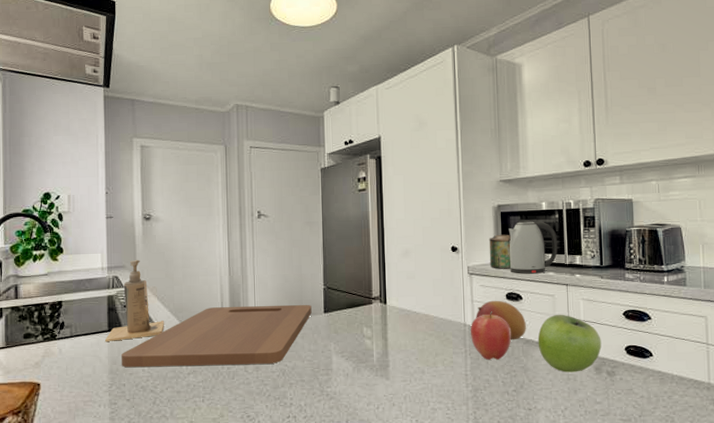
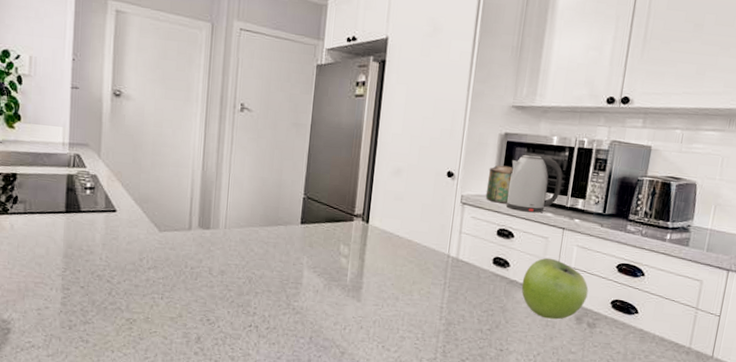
soap dispenser: present [104,259,164,341] -> none [61,138,127,225]
cutting board: present [121,304,312,367] -> none [78,202,288,270]
apple: present [471,311,512,360] -> none [452,245,497,296]
fruit: present [476,300,526,341] -> none [461,234,513,279]

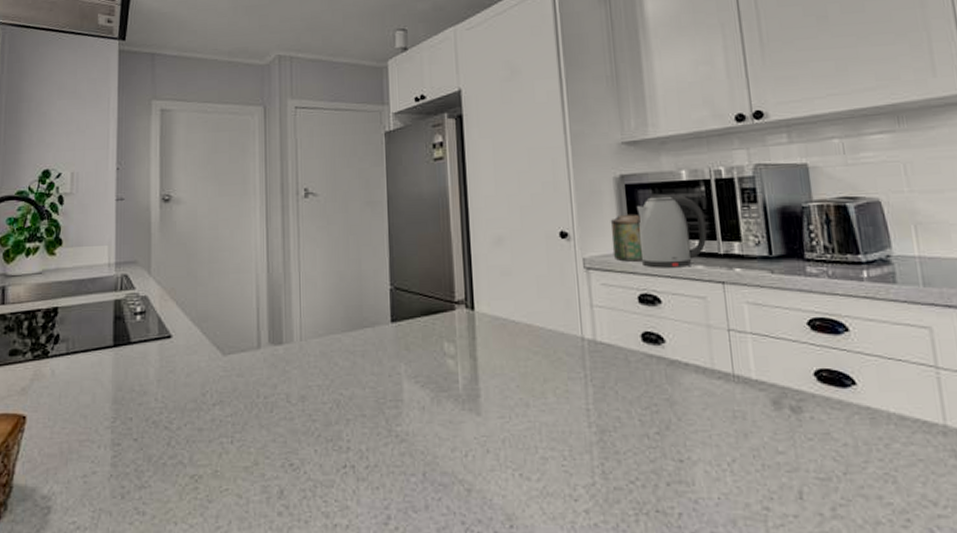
fruit: present [521,257,589,320] -> none [686,323,780,408]

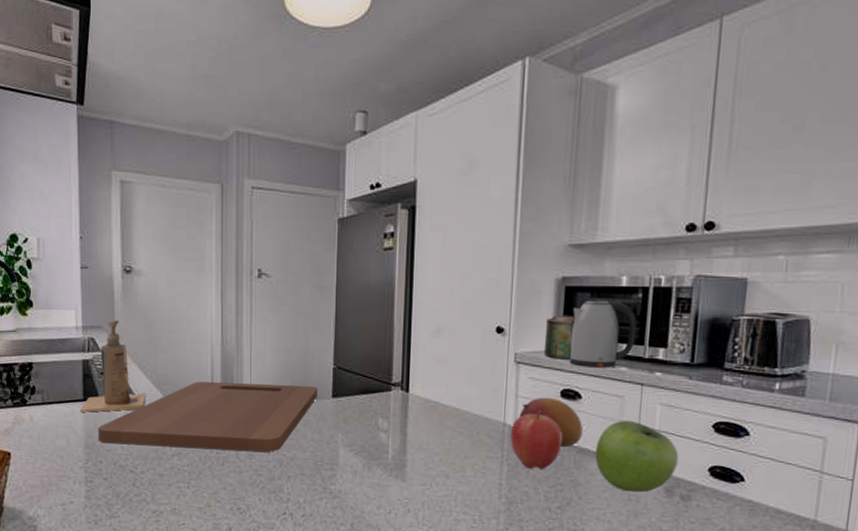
soap dispenser: none [108,252,184,360] -> present [79,319,146,412]
cutting board: none [129,310,375,395] -> present [98,382,318,452]
apple: none [591,320,650,388] -> present [510,410,563,469]
fruit: none [597,304,669,361] -> present [519,397,583,448]
fruit: none [686,323,780,408] -> present [595,420,679,493]

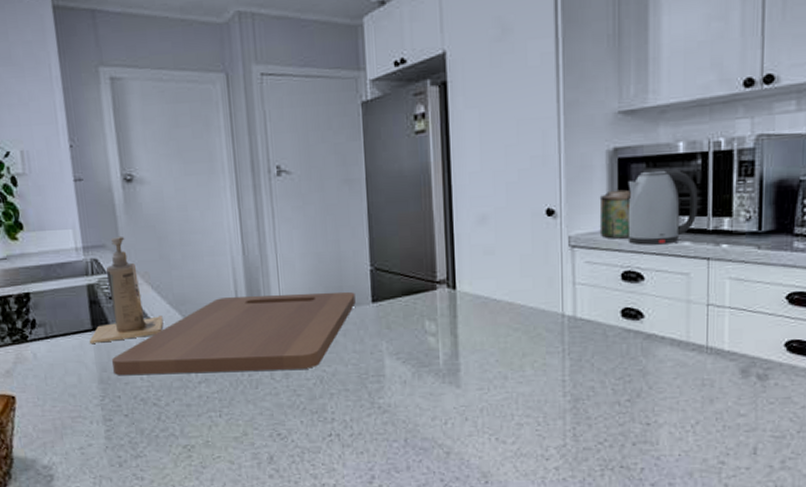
apple: present [510,410,563,469] -> none [571,297,627,361]
fruit: present [519,397,583,448] -> none [578,281,648,335]
fruit: present [595,420,679,493] -> none [663,299,752,377]

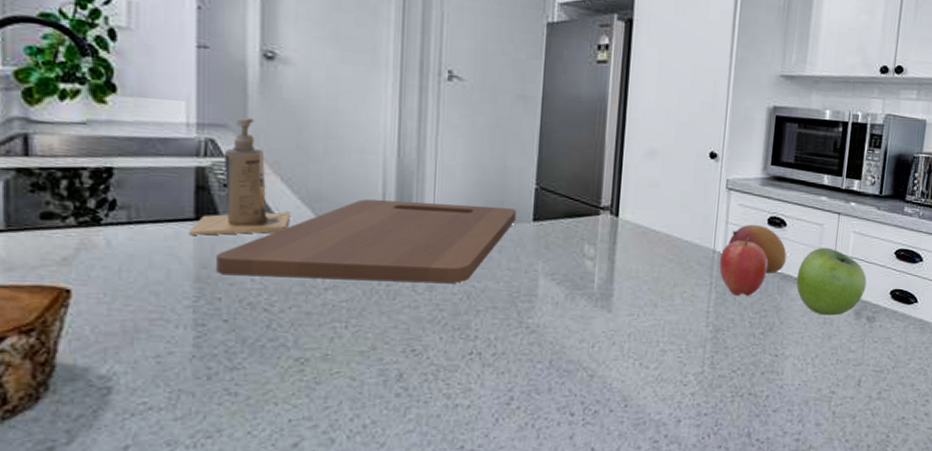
apple: none [571,297,627,361] -> present [719,237,769,296]
fruit: none [578,281,648,335] -> present [728,224,787,274]
canister: present [599,189,631,239] -> none [753,143,784,188]
kettle: present [628,168,698,246] -> none [776,129,837,198]
fruit: none [663,299,752,377] -> present [796,247,867,316]

